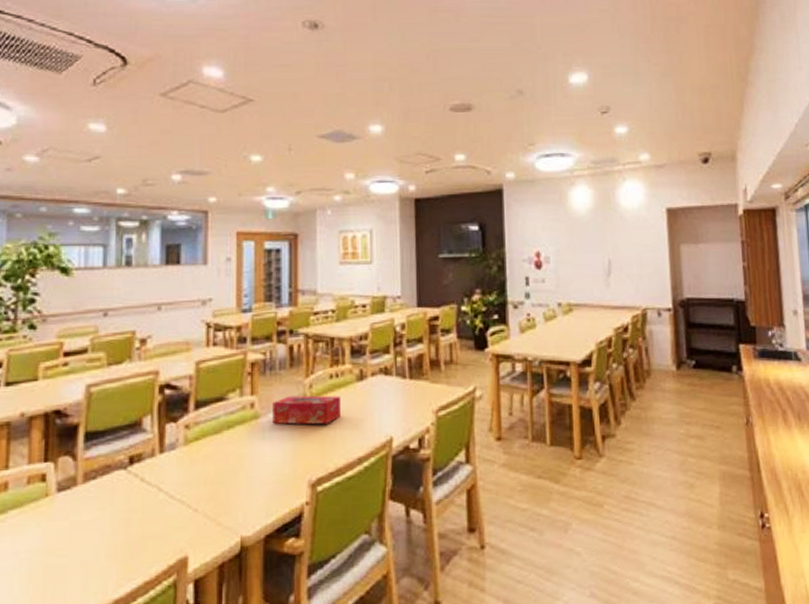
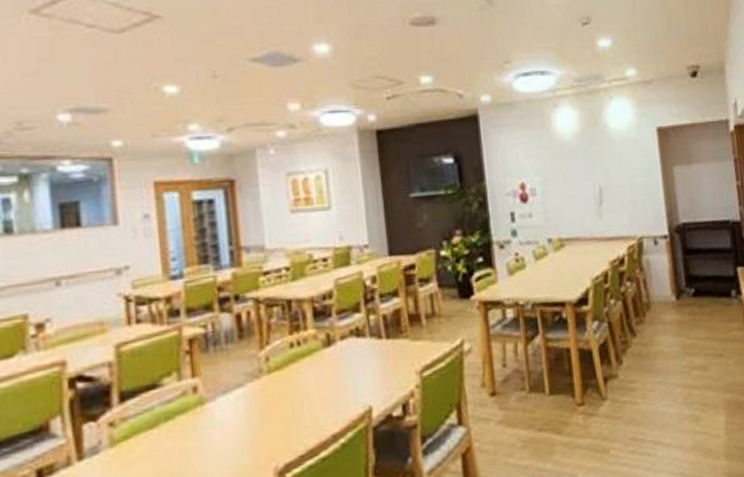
tissue box: present [273,395,340,425] -> none [221,366,307,409]

